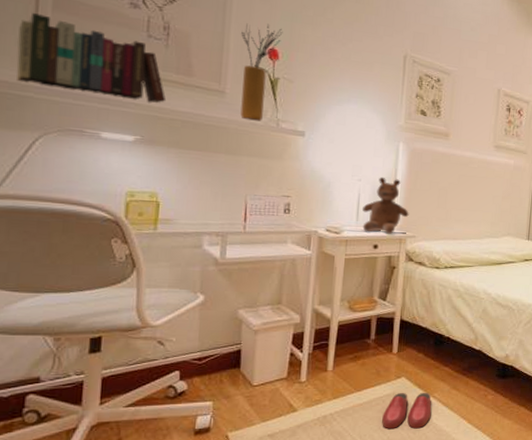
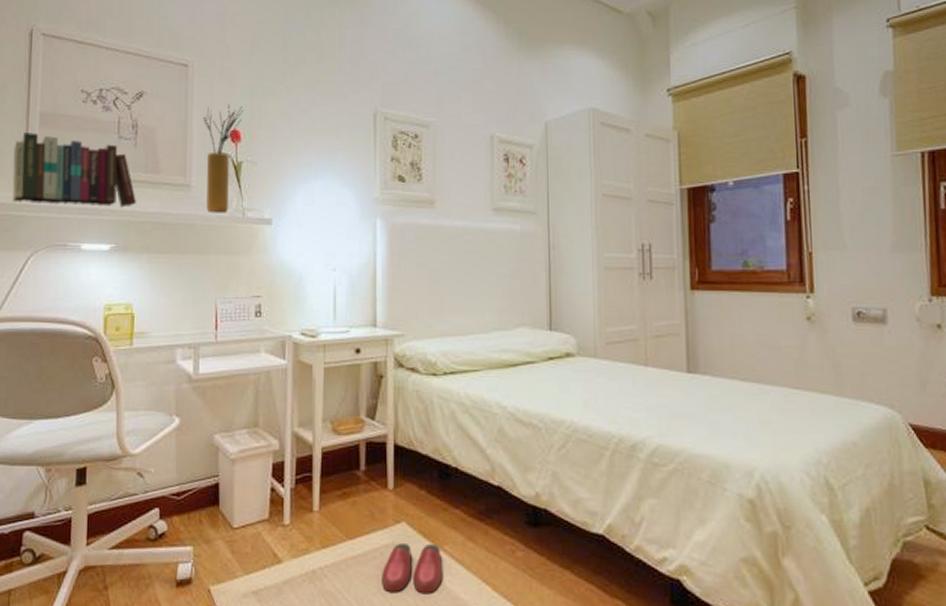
teddy bear: present [361,176,409,234] -> none [339,263,394,334]

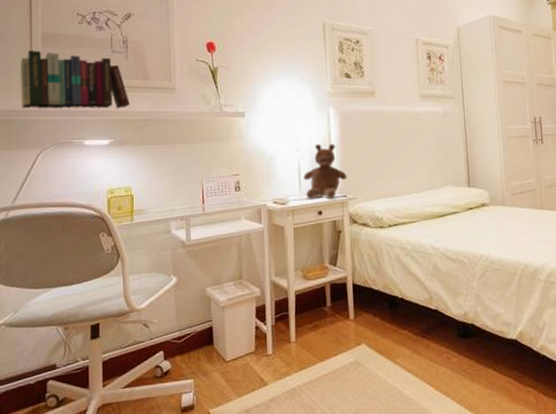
vase: present [203,103,244,213] -> none [183,21,217,110]
teddy bear: none [339,263,394,334] -> present [303,143,347,199]
slippers: present [382,542,443,594] -> none [348,358,396,400]

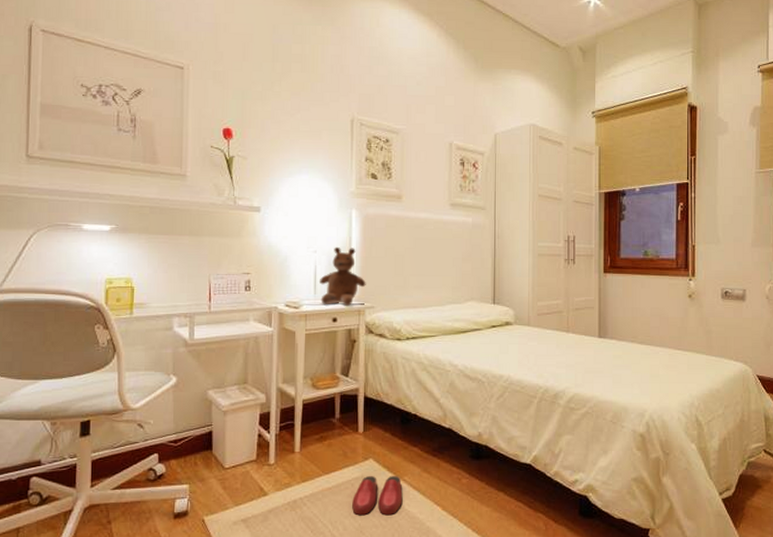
books: present [19,49,131,109] -> none [13,120,136,193]
slippers: none [348,358,396,400] -> present [352,475,403,516]

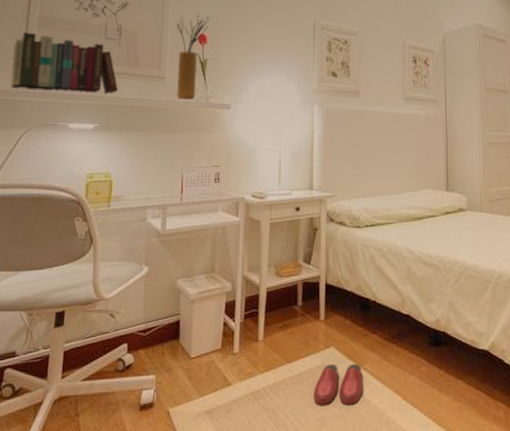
books: none [13,120,136,193] -> present [10,32,119,94]
vase: none [198,104,235,201] -> present [177,13,210,100]
teddy bear: present [318,246,366,306] -> none [283,139,327,195]

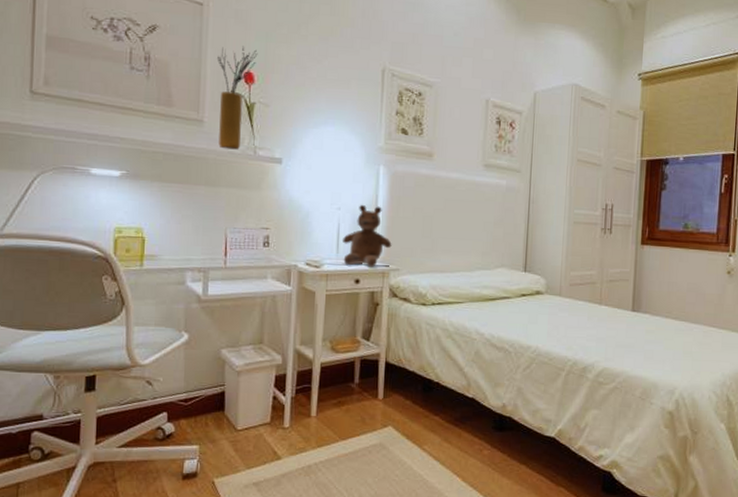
books: present [10,32,119,94] -> none [16,52,149,137]
teddy bear: none [283,139,327,195] -> present [342,204,392,267]
slippers: present [314,363,363,406] -> none [369,443,422,484]

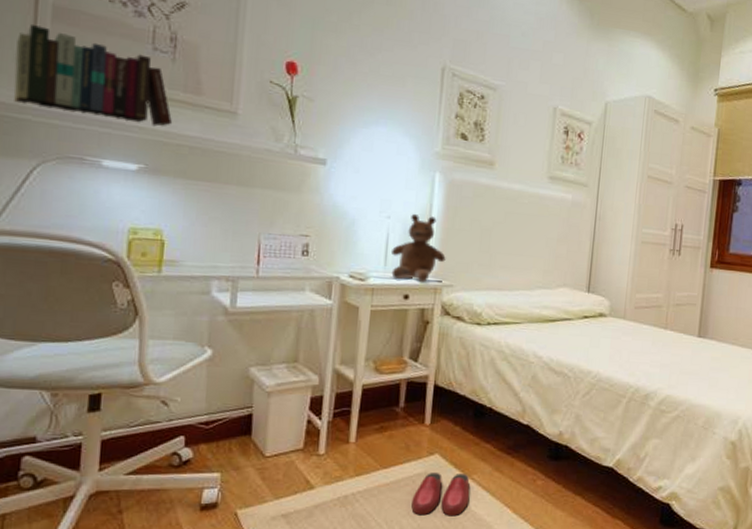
books: none [16,52,149,137] -> present [13,23,173,127]
vase: present [217,46,258,150] -> none [254,32,303,147]
slippers: none [369,443,422,484] -> present [411,471,470,517]

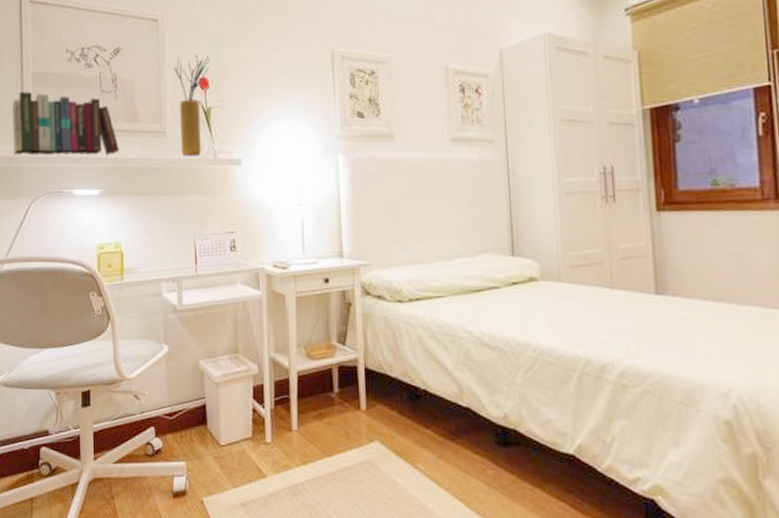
vase: none [254,32,303,147] -> present [174,53,210,157]
teddy bear: present [390,213,446,282] -> none [307,197,359,264]
slippers: present [411,471,470,517] -> none [358,460,417,509]

